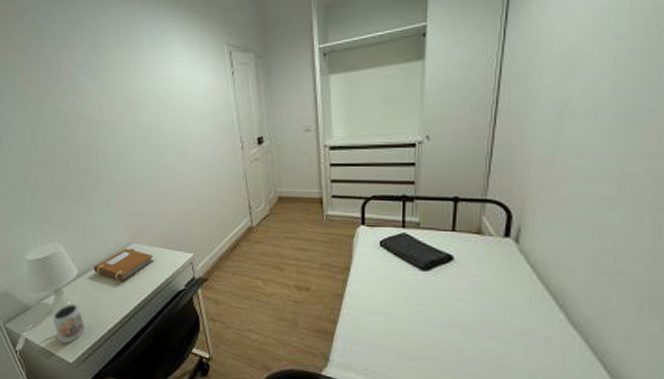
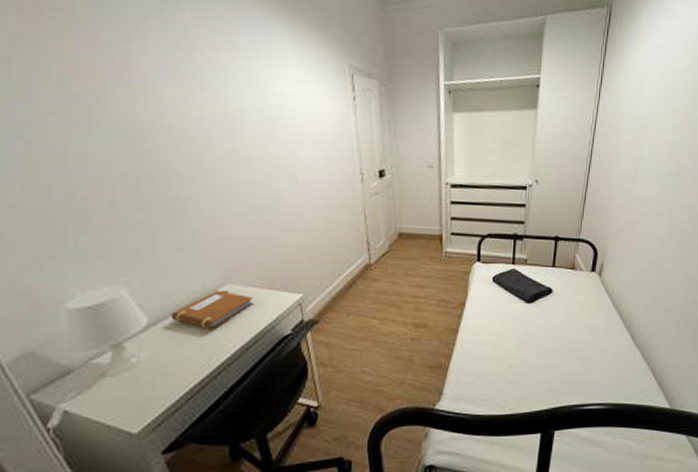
mug: present [51,303,86,344] -> none [106,360,158,411]

